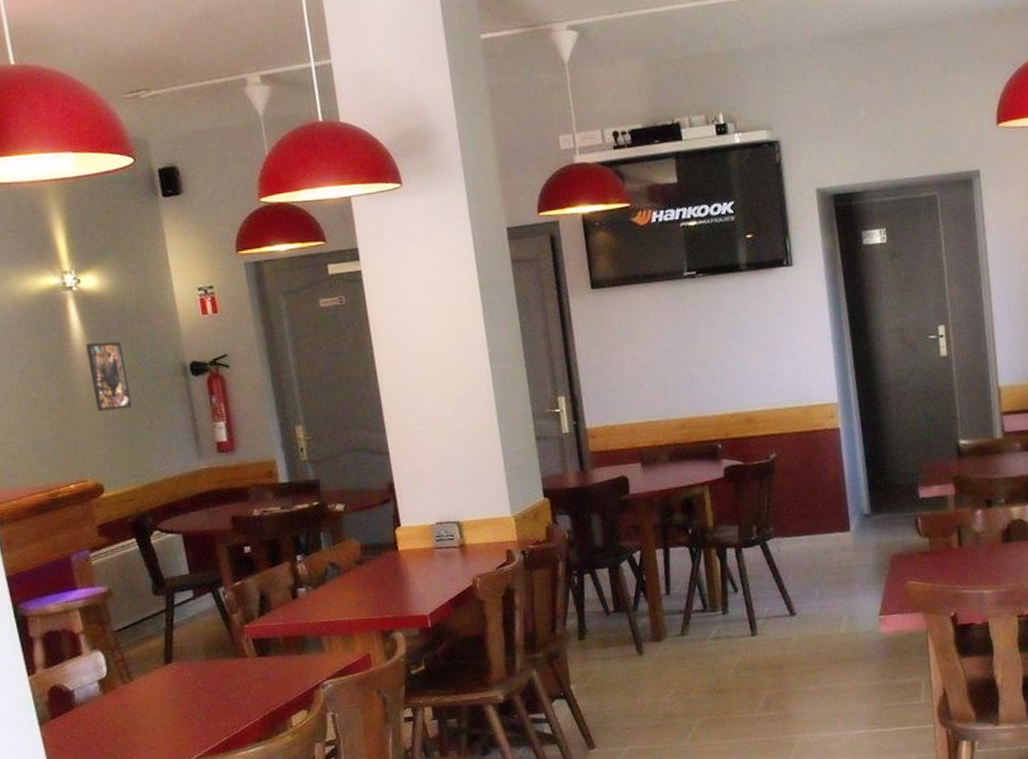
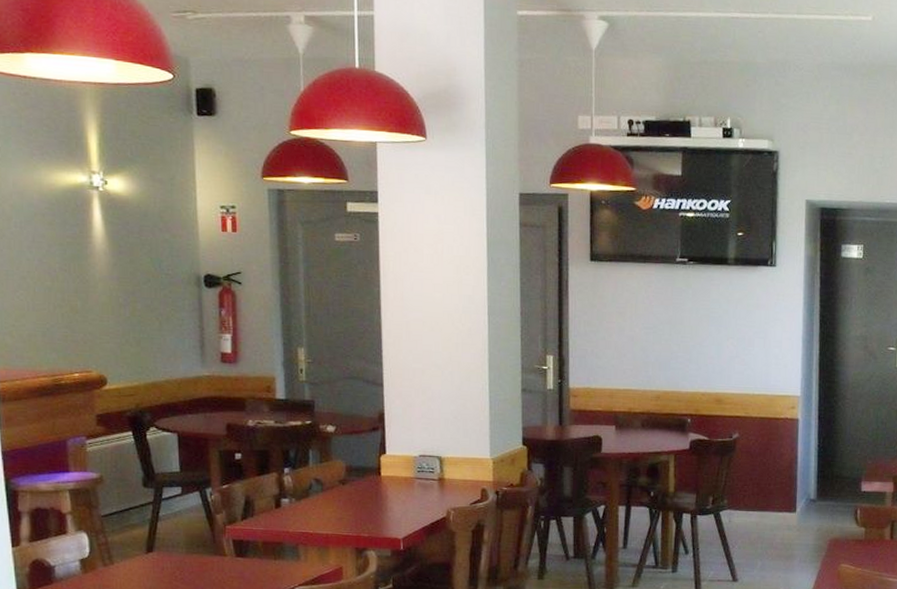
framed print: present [86,342,132,411] -> none [106,242,143,310]

